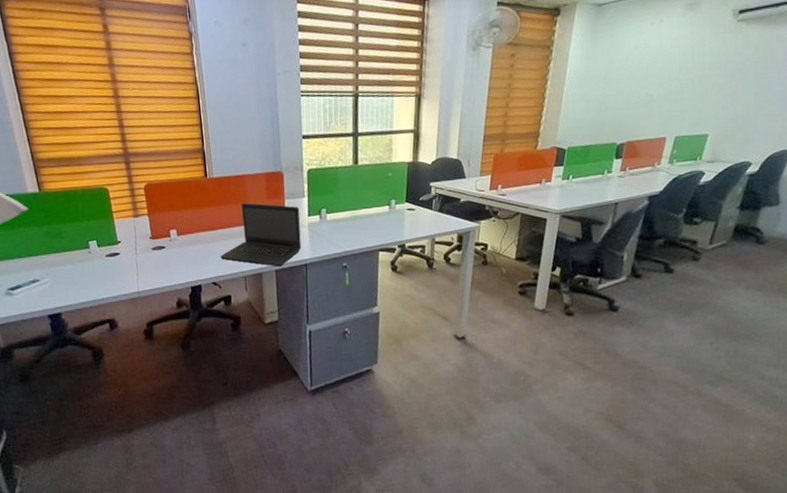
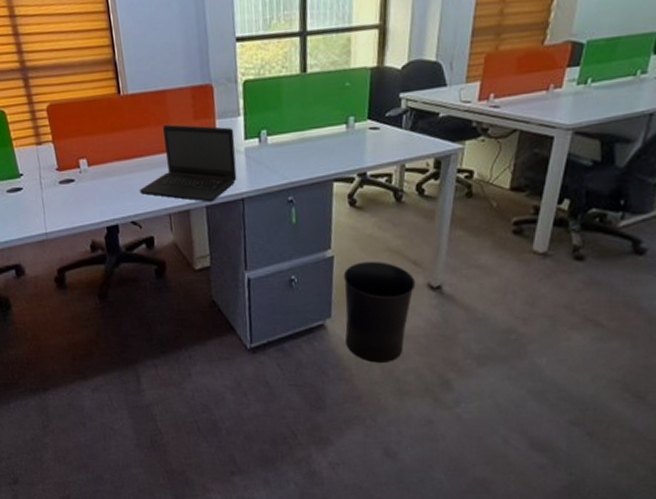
waste bin: none [387,316,445,402] -> present [343,261,416,363]

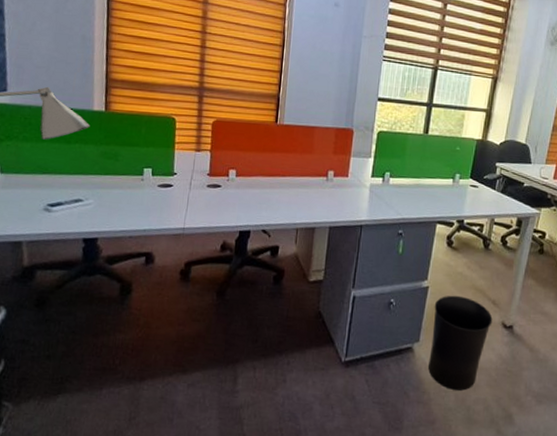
laptop: present [139,124,237,202] -> none [275,154,364,224]

